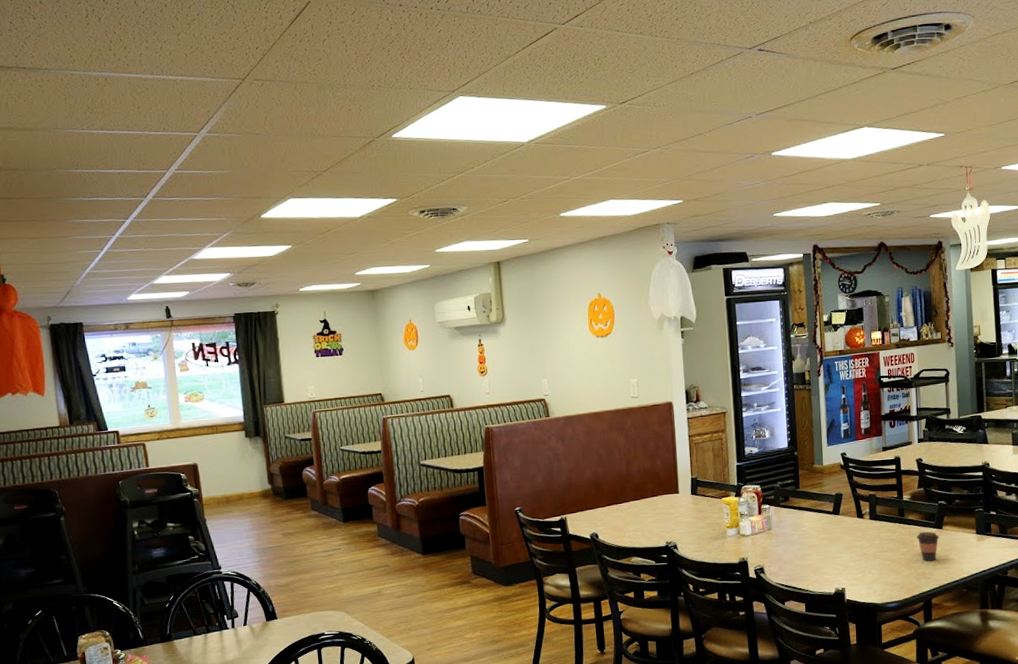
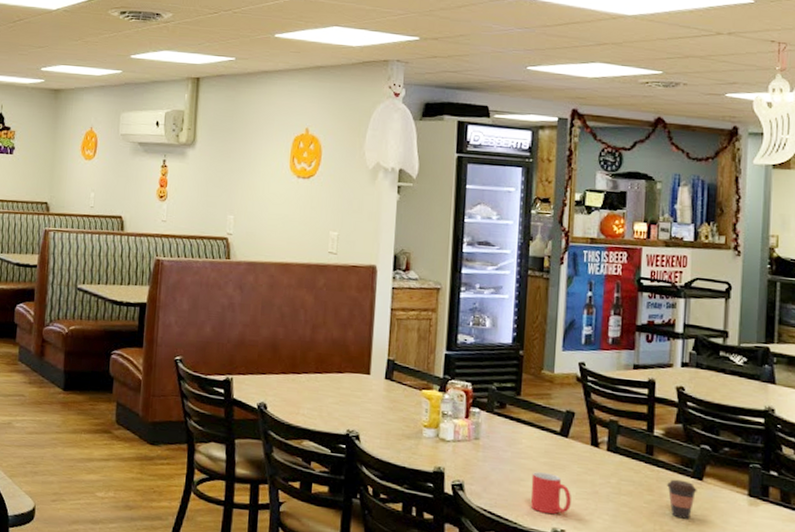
mug: none [815,546,847,578] -> present [530,472,571,515]

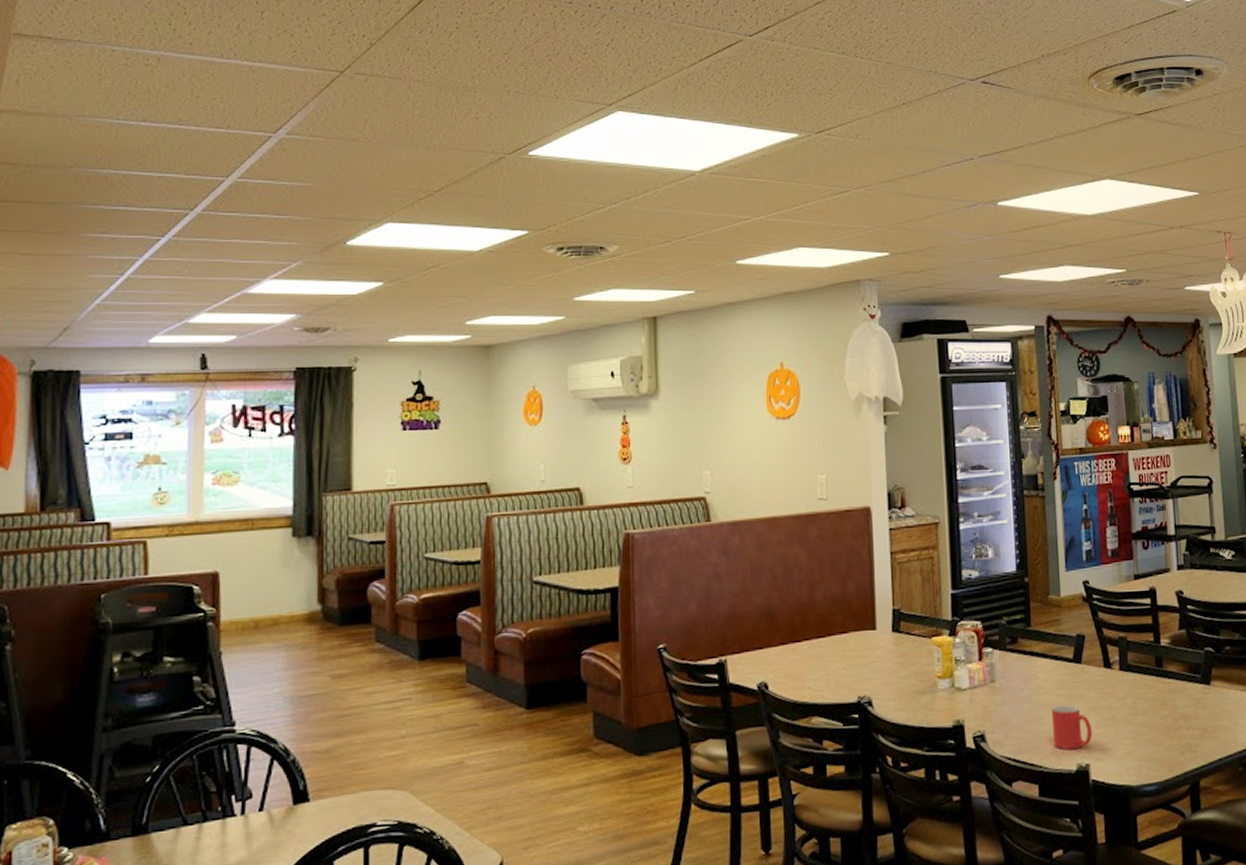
coffee cup: present [667,479,697,519] -> none [1179,687,1207,729]

